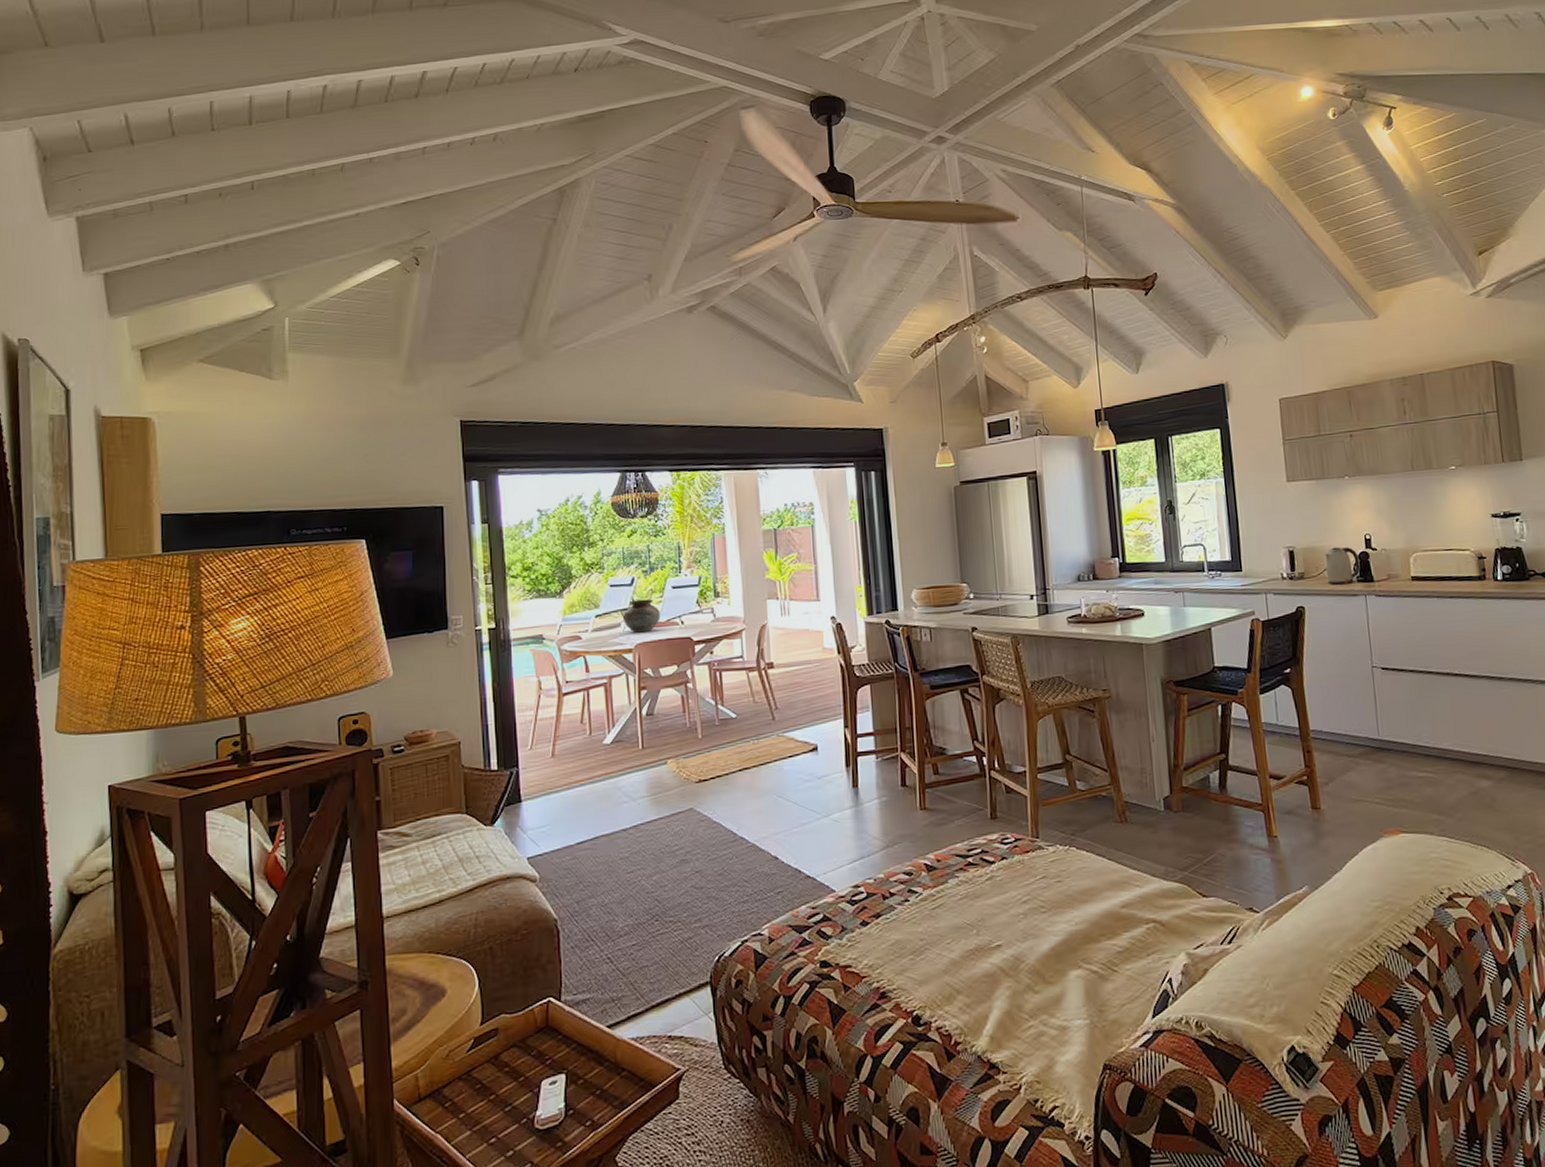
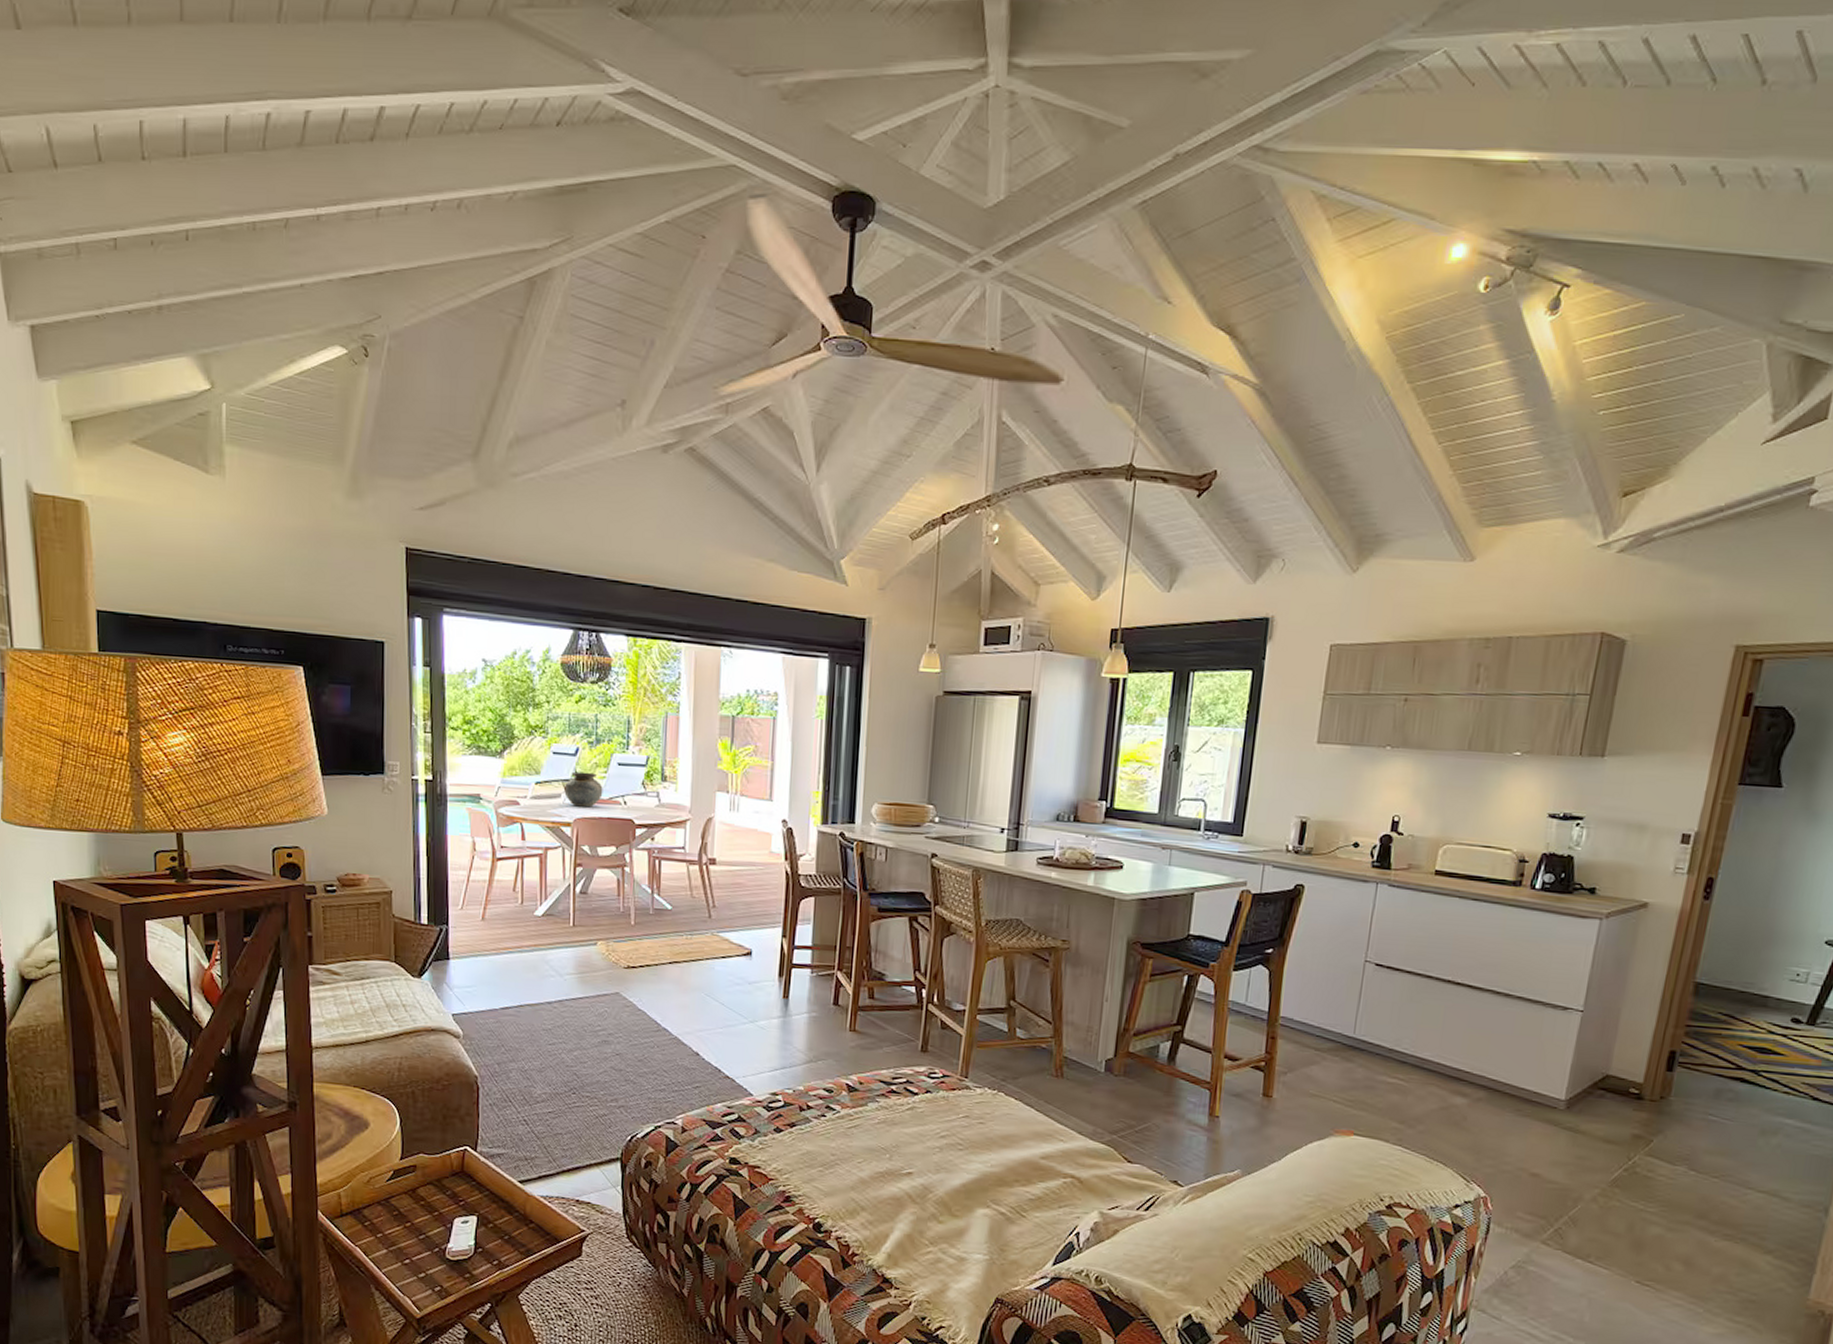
kettle: present [1325,546,1360,586] -> none [1338,824,1381,869]

